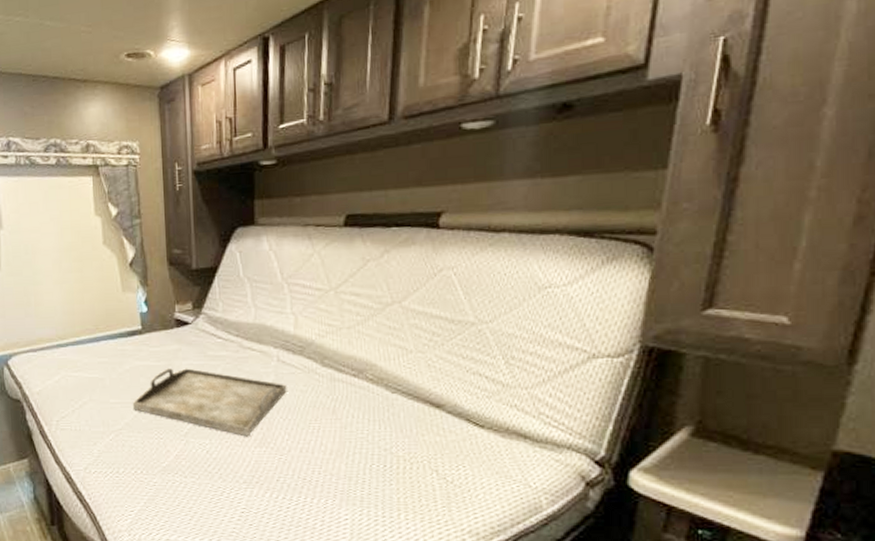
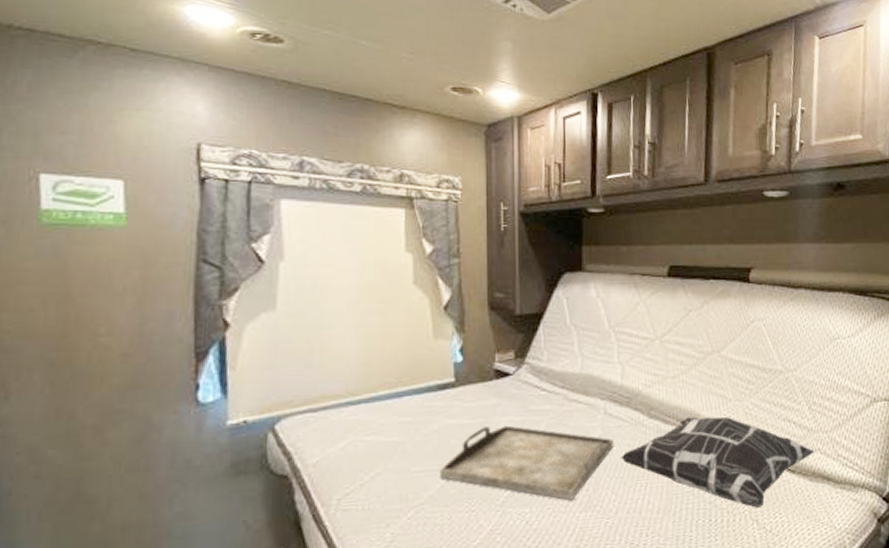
decorative pillow: none [293,367,510,459] -> present [620,416,815,508]

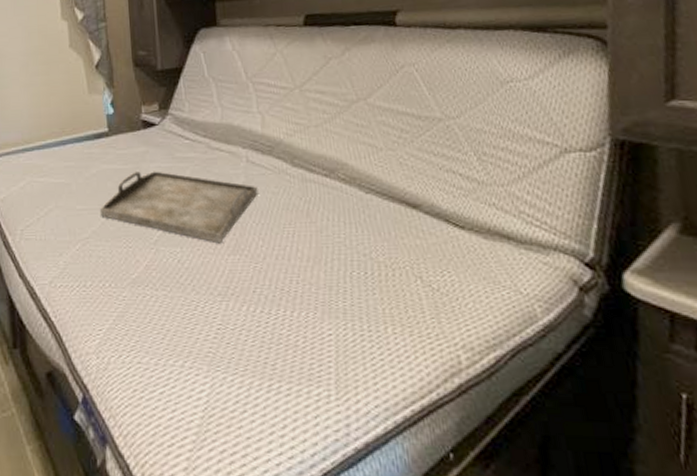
decorative pillow: present [620,416,815,508] -> none [265,166,489,264]

